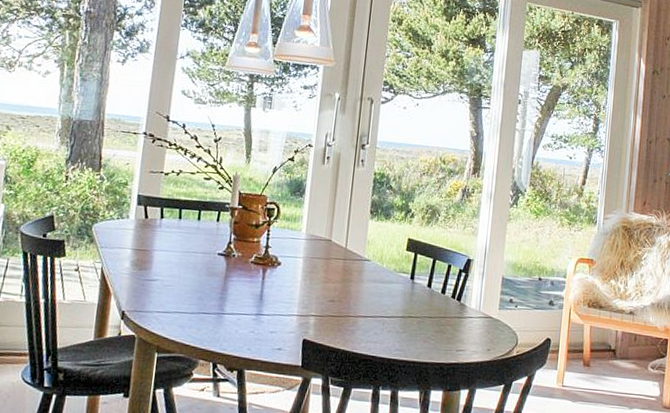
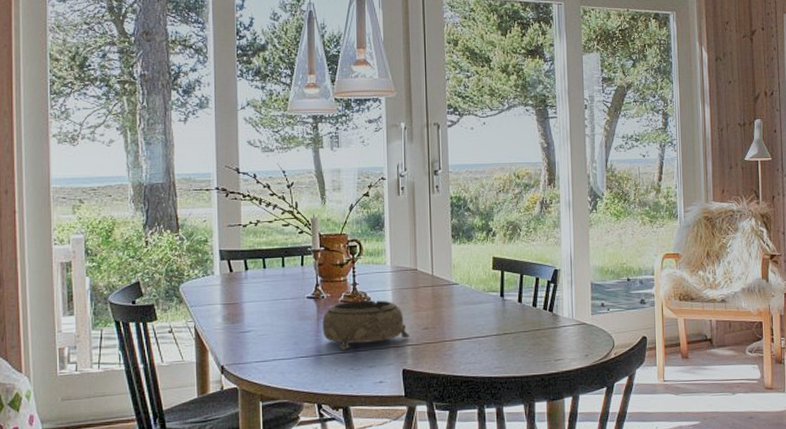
decorative bowl: none [228,263,315,312] -> present [322,300,409,350]

